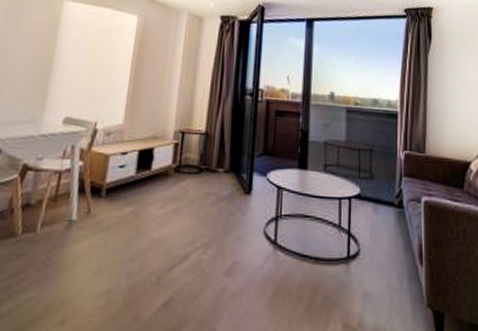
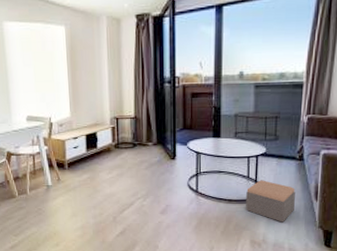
footstool: none [337,231,396,297] -> present [246,180,295,223]

